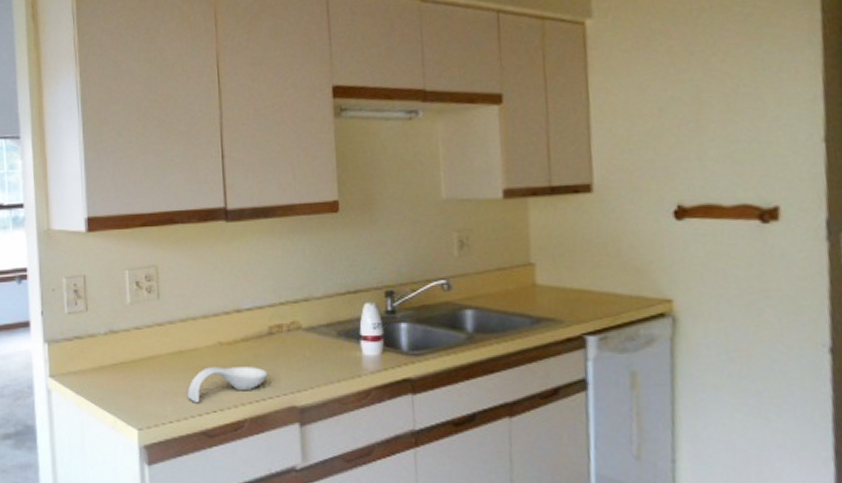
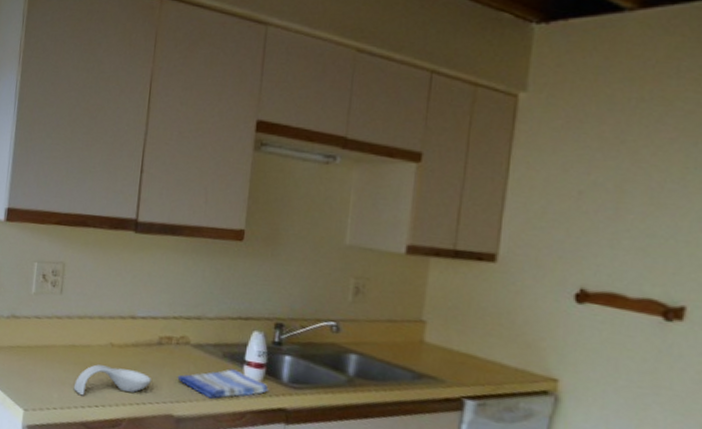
dish towel: none [294,347,390,382] -> present [177,369,269,399]

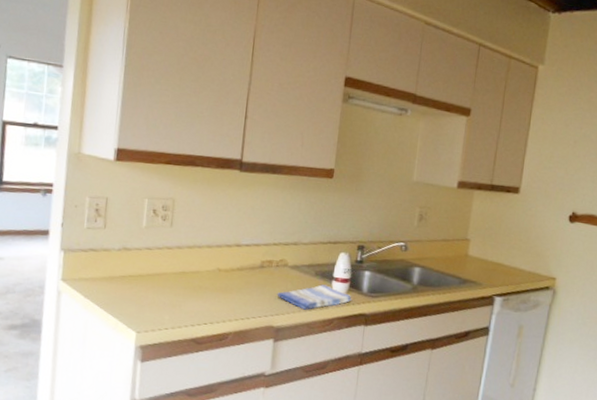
spoon rest: present [73,364,151,396] -> none [183,287,254,316]

